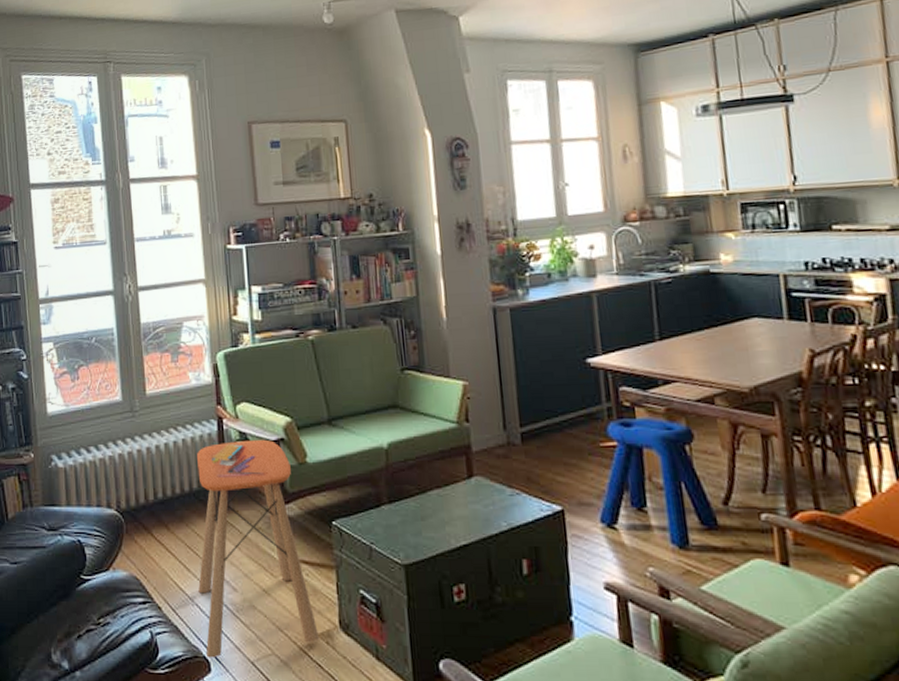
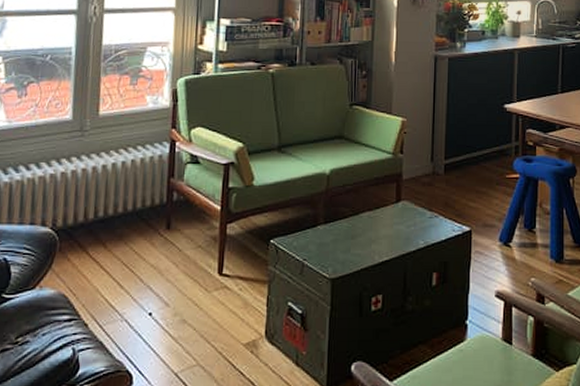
side table: present [197,439,319,658] -> none [129,162,245,372]

